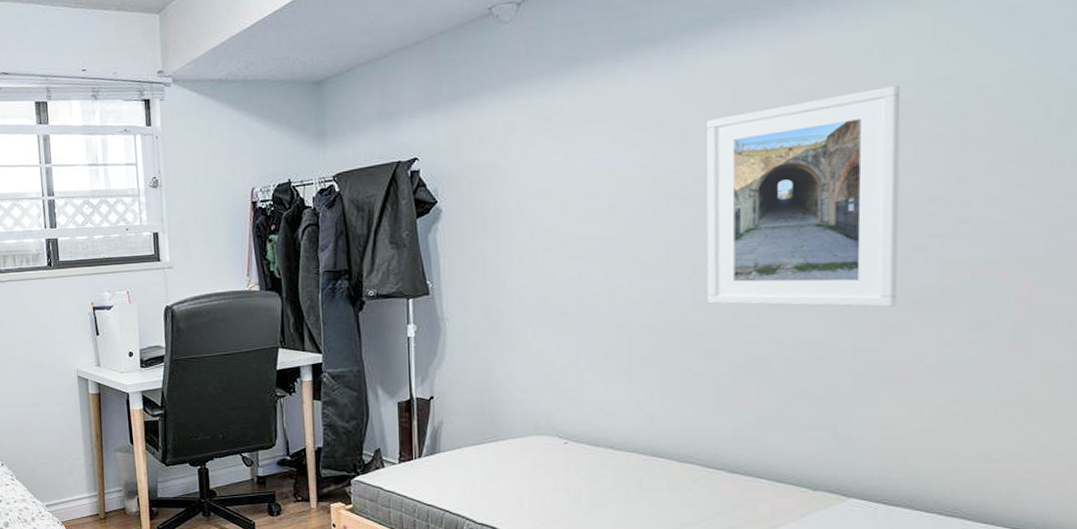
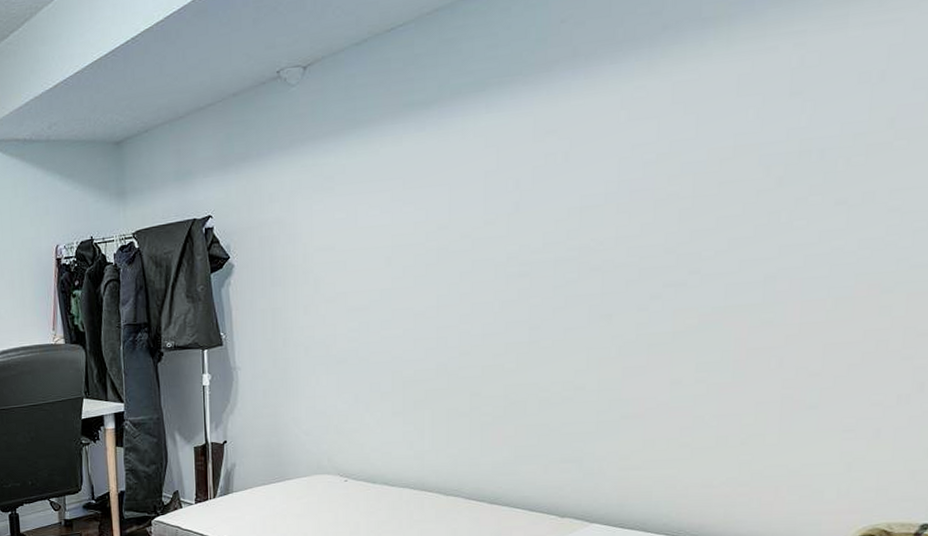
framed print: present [705,85,901,307] -> none [472,146,644,351]

